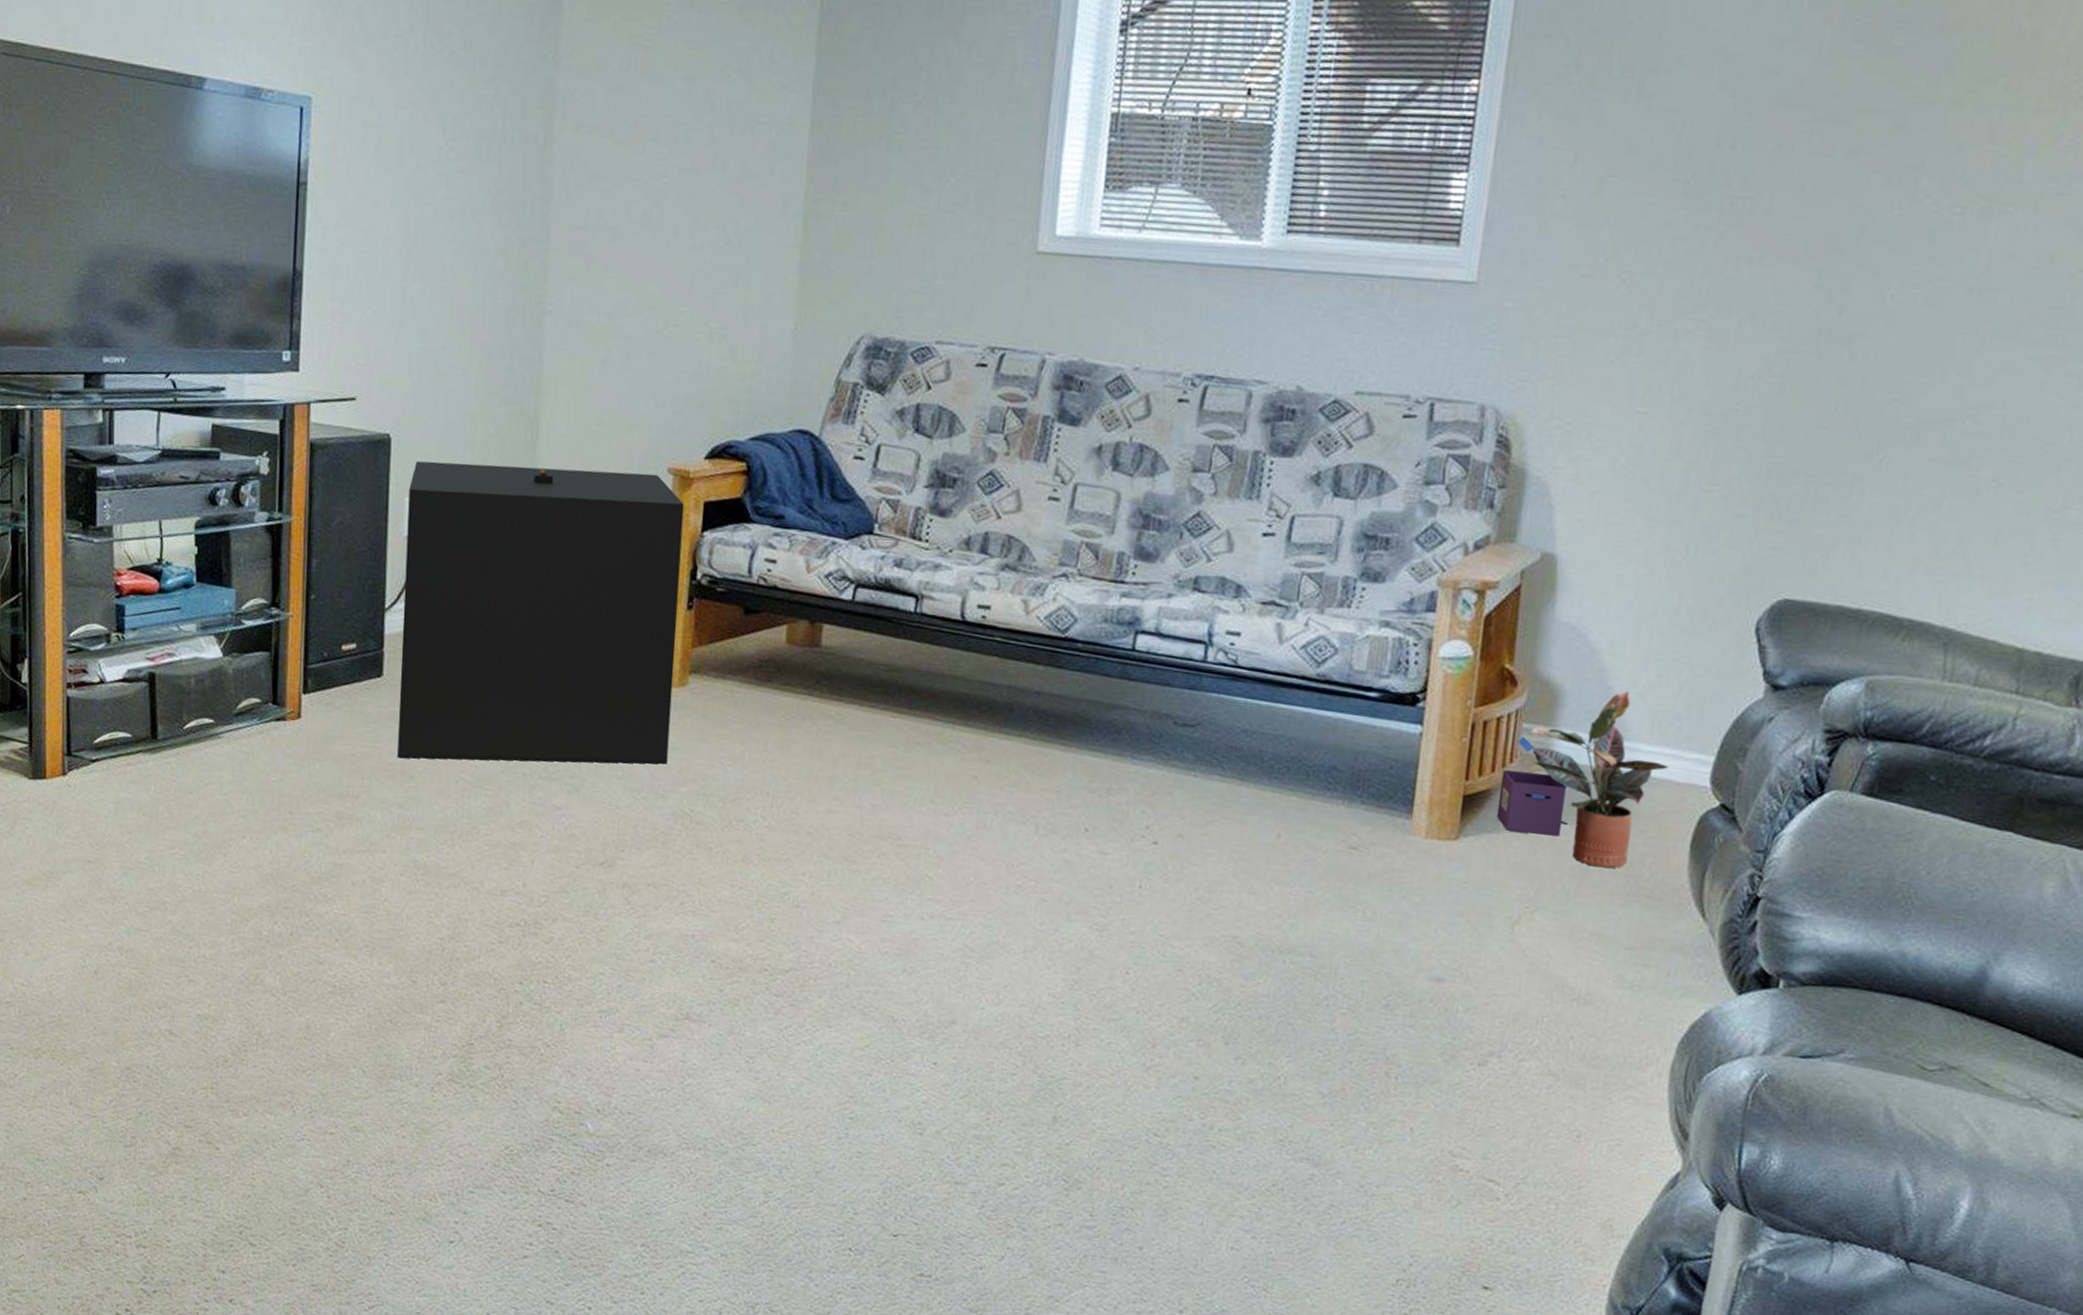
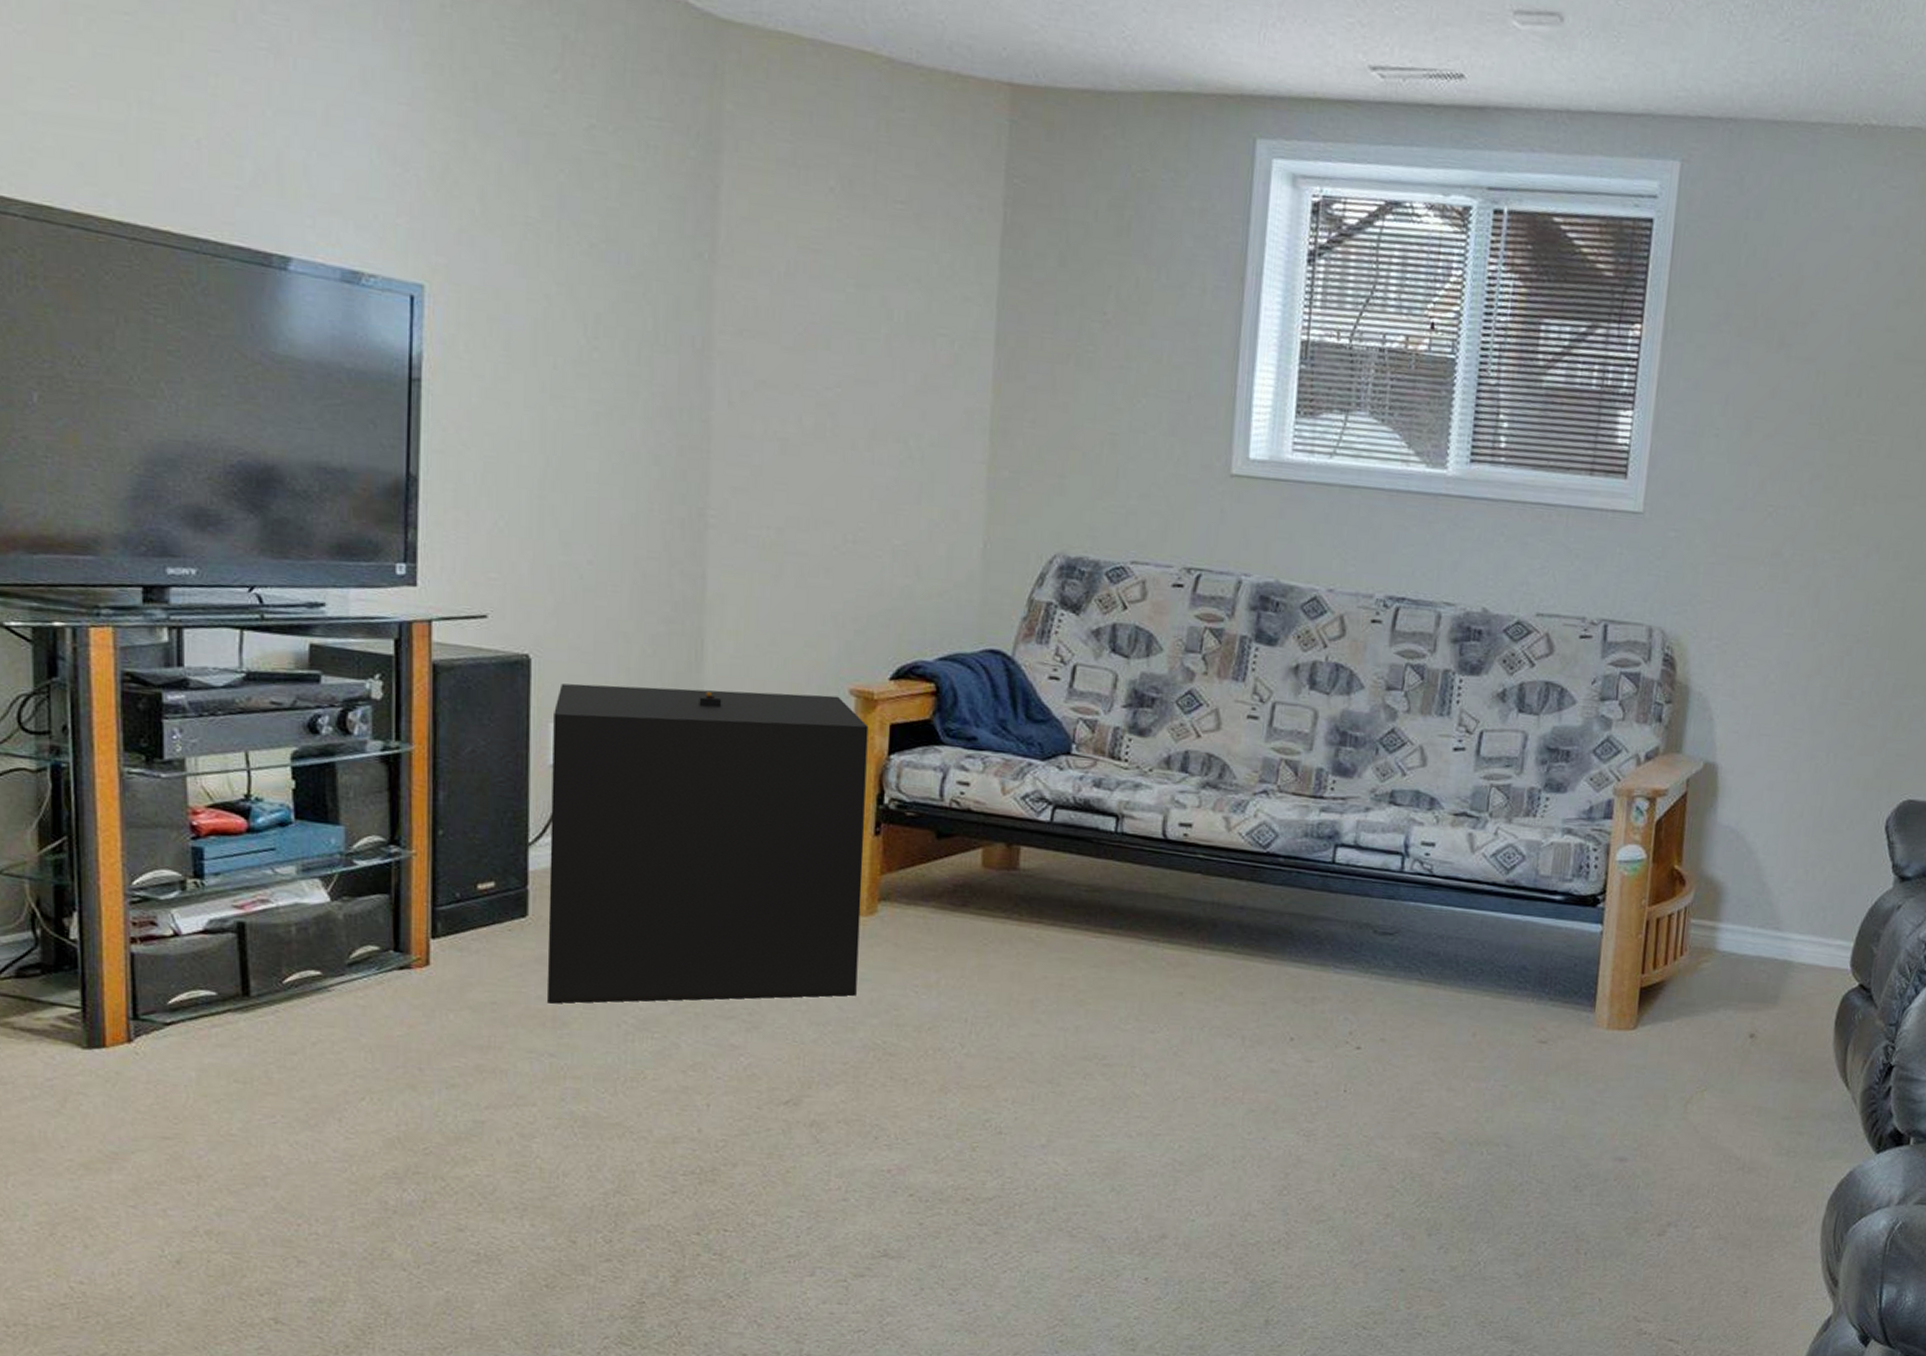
toy box: present [1496,736,1569,837] -> none [1669,931,1732,1021]
potted plant: present [1529,690,1669,869] -> none [1696,886,1816,1048]

